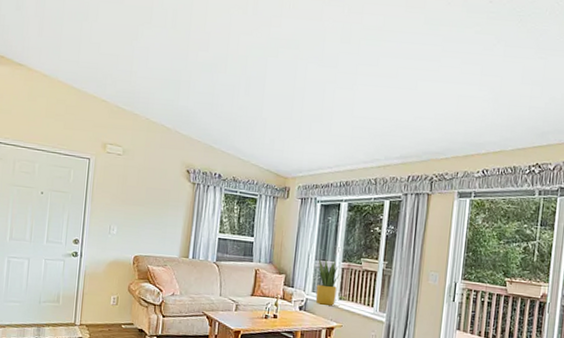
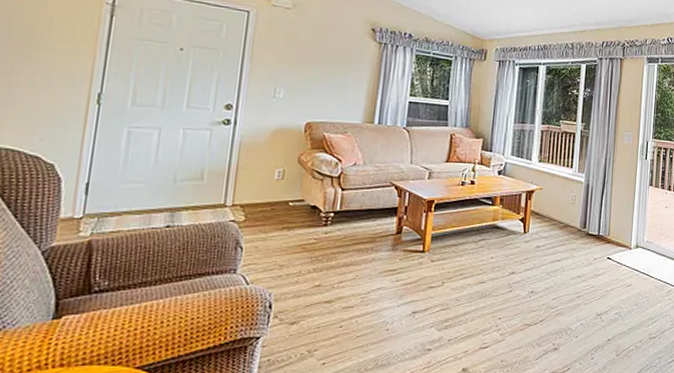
planter: present [315,259,341,306] -> none [514,122,540,168]

